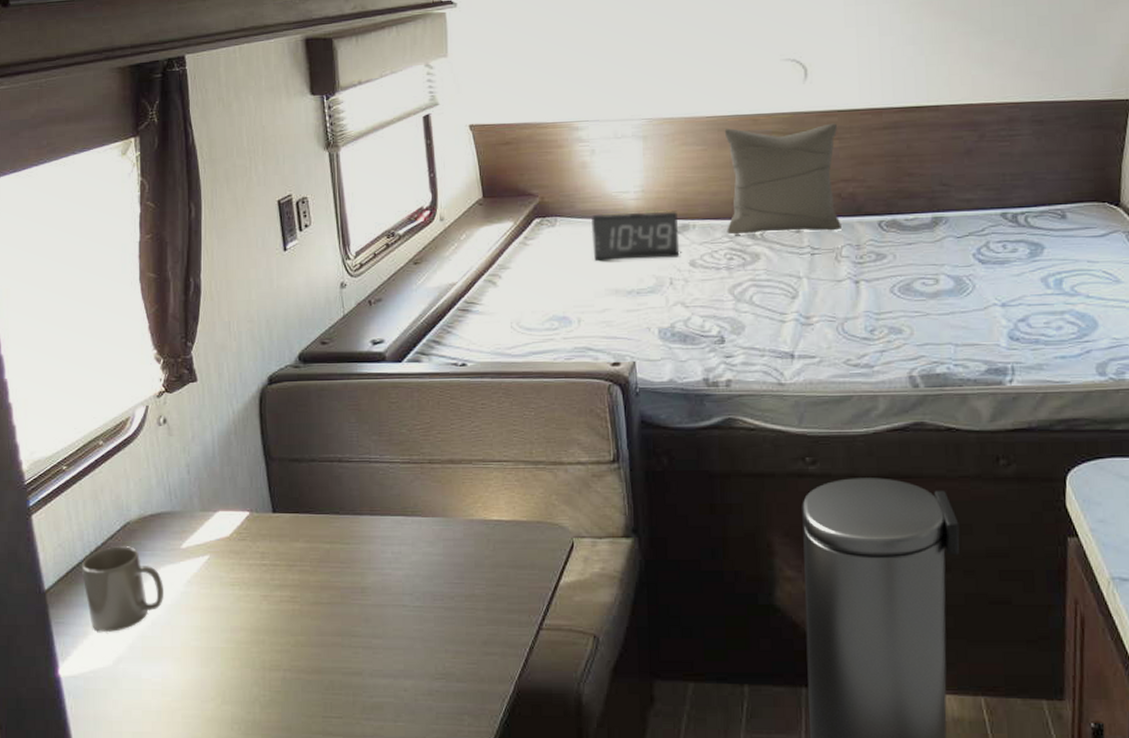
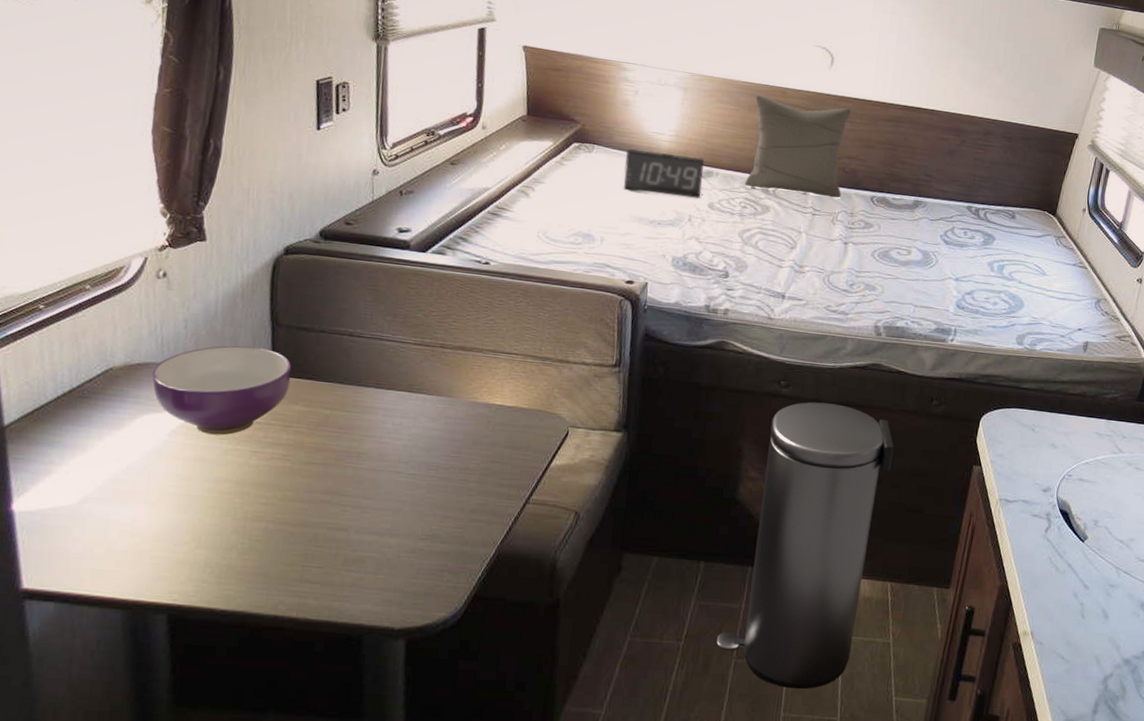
mug: present [81,545,163,632] -> none [50,389,144,472]
bowl: none [164,485,289,581] -> present [152,345,292,436]

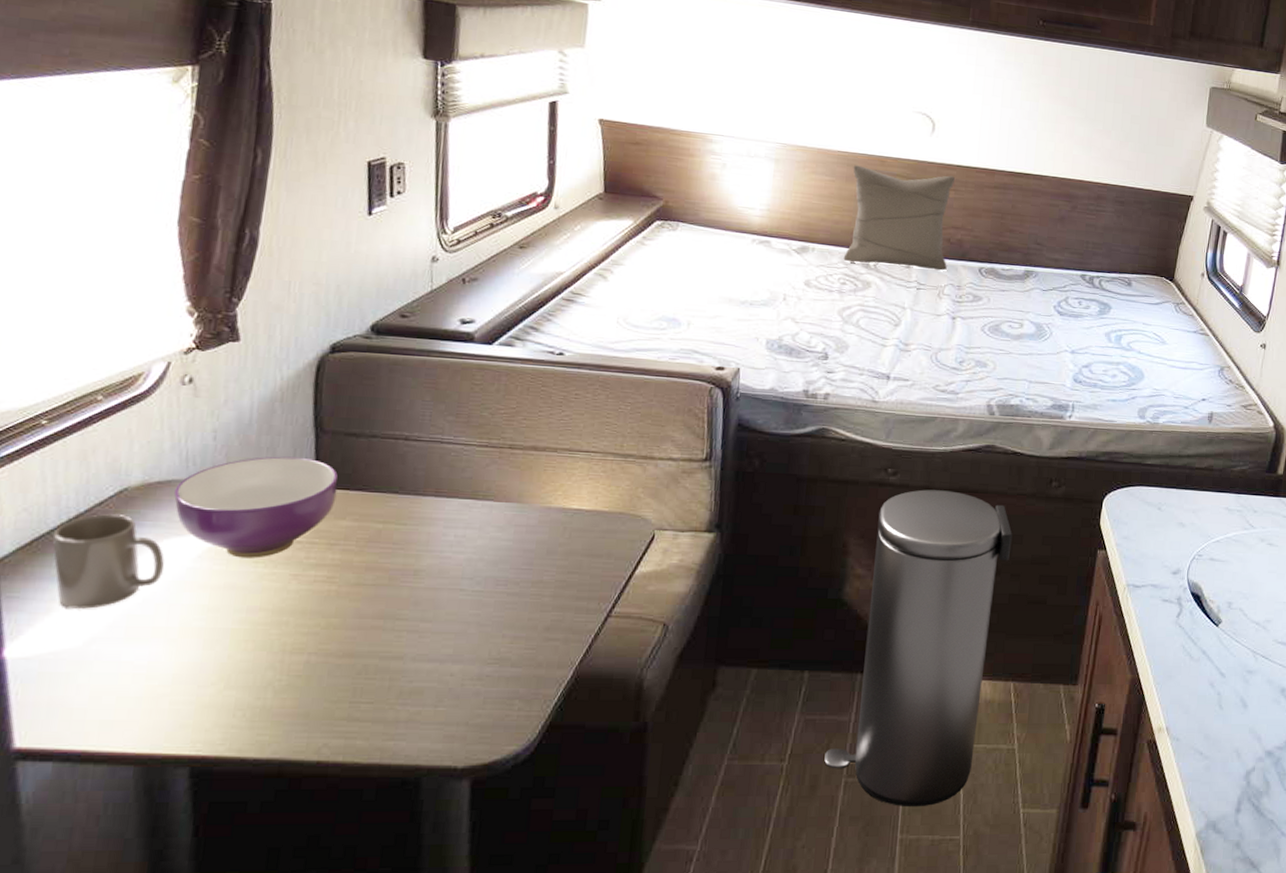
mug: none [50,389,144,472] -> present [52,513,165,609]
alarm clock: present [624,149,704,199] -> none [711,226,799,276]

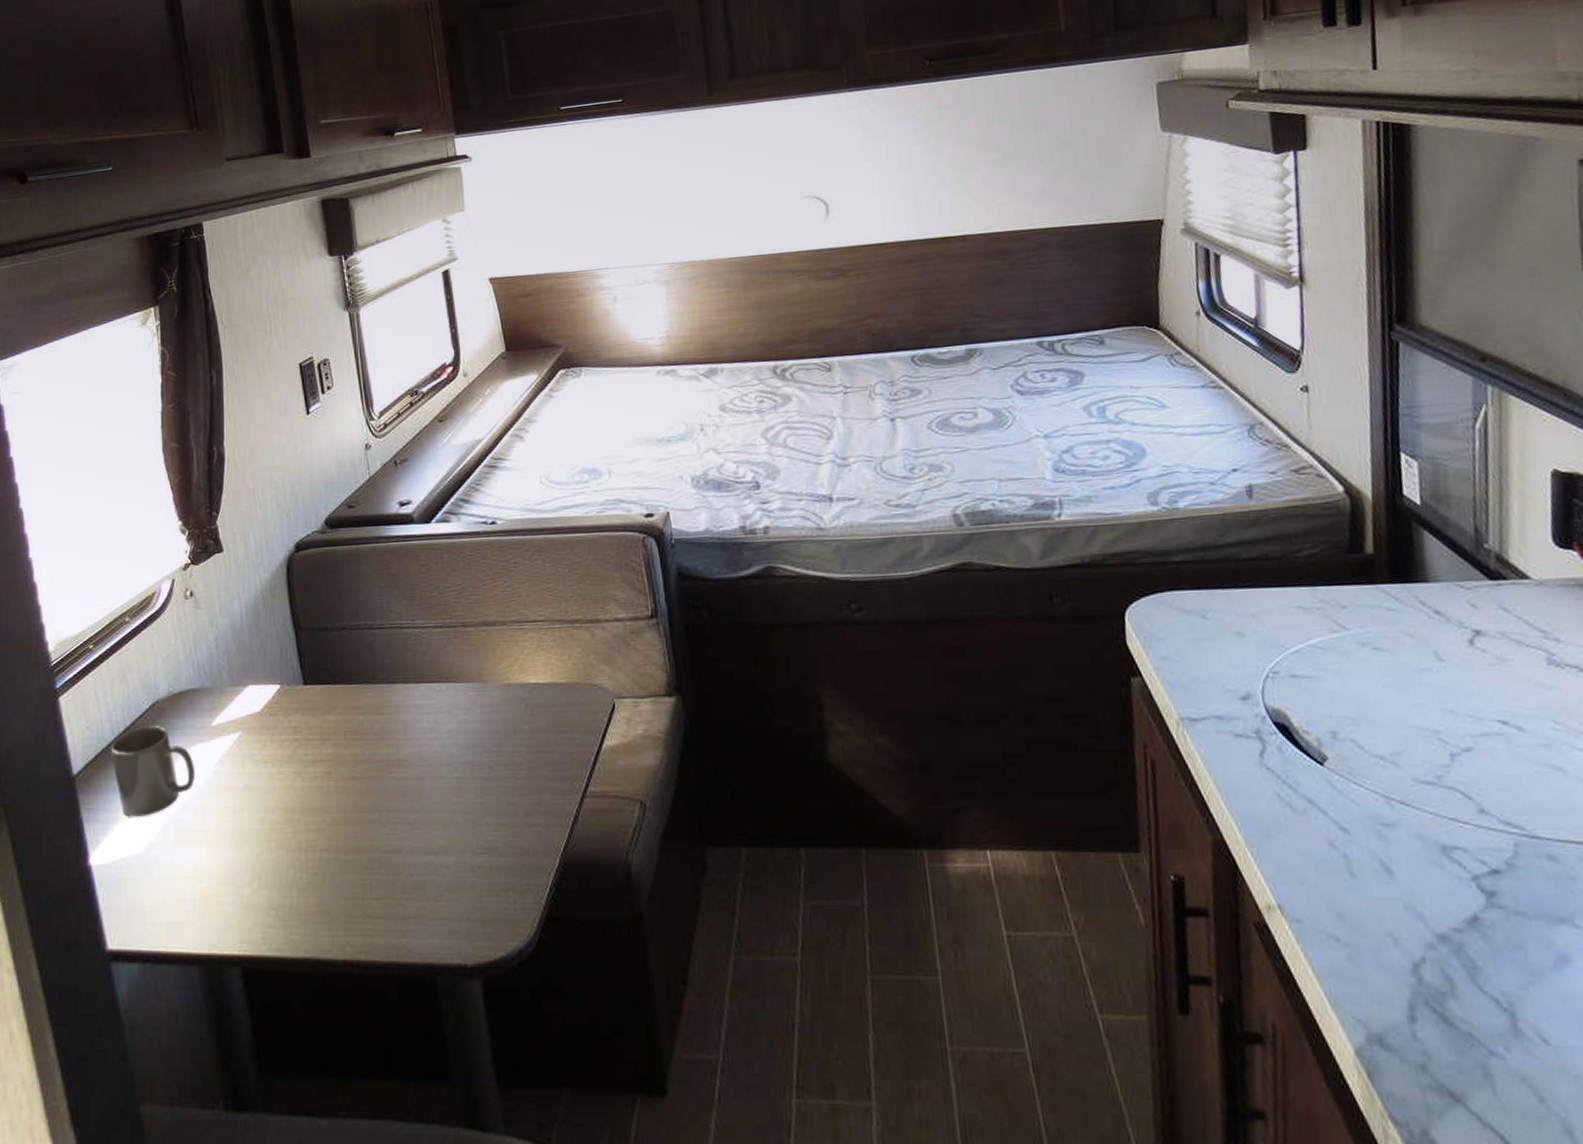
bowl: present [174,456,338,558] -> none [194,656,321,759]
pedal bin: present [824,489,1013,807] -> none [841,622,1023,1012]
pillow: present [843,165,955,271] -> none [747,258,873,377]

